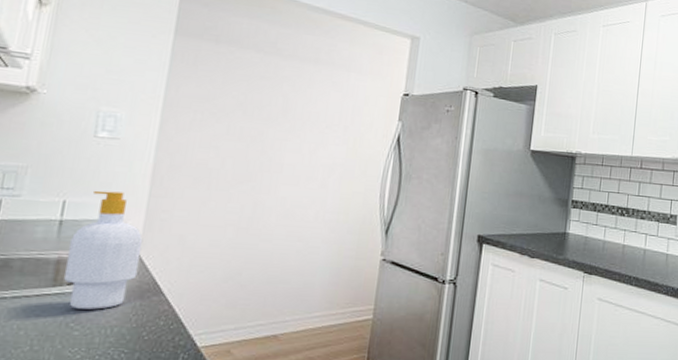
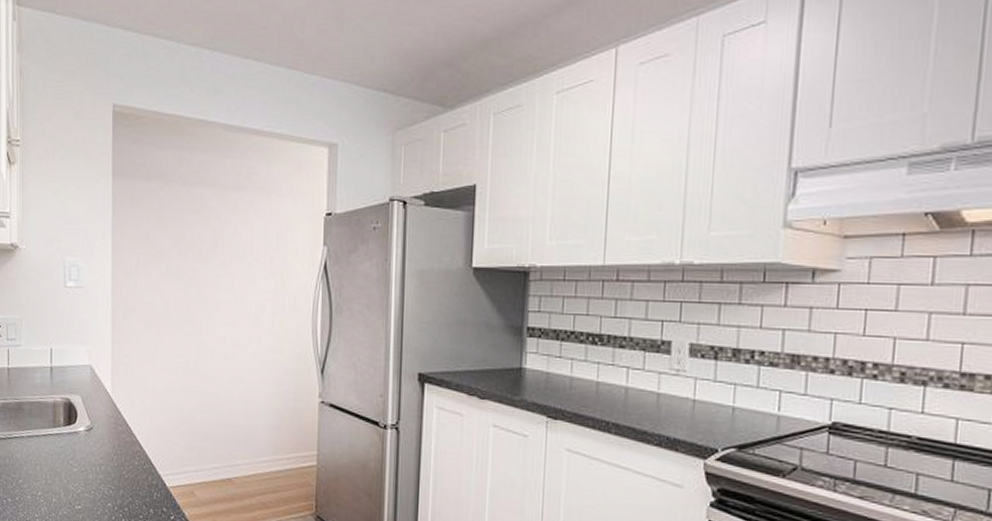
soap bottle: present [64,190,143,310] -> none [59,338,113,449]

